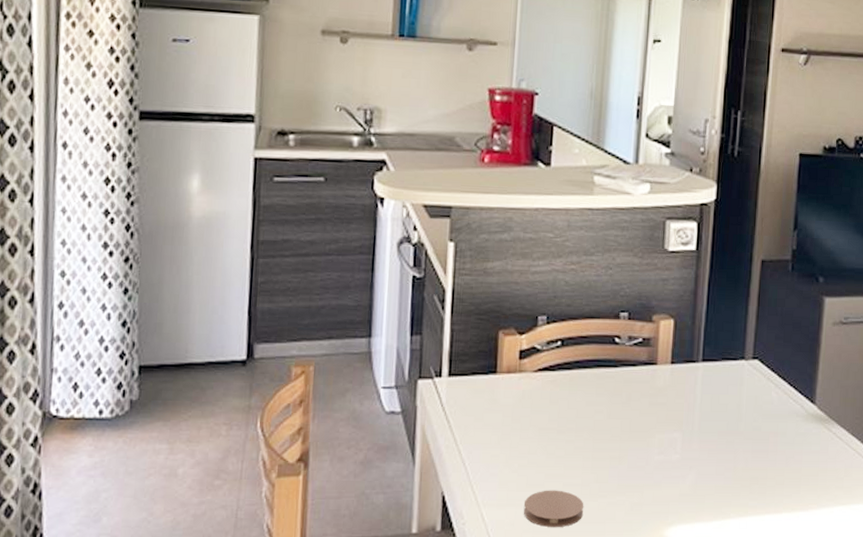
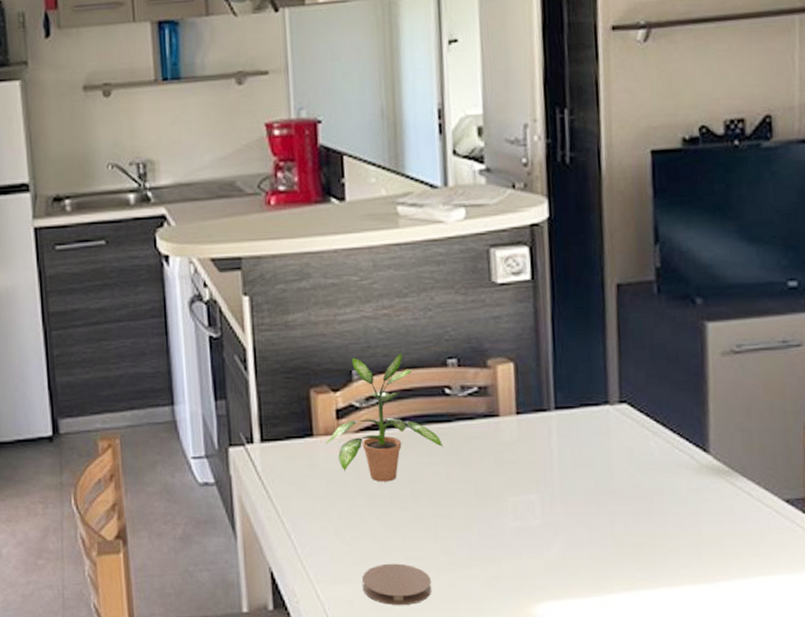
potted plant: none [507,303,608,417] -> present [325,352,444,482]

